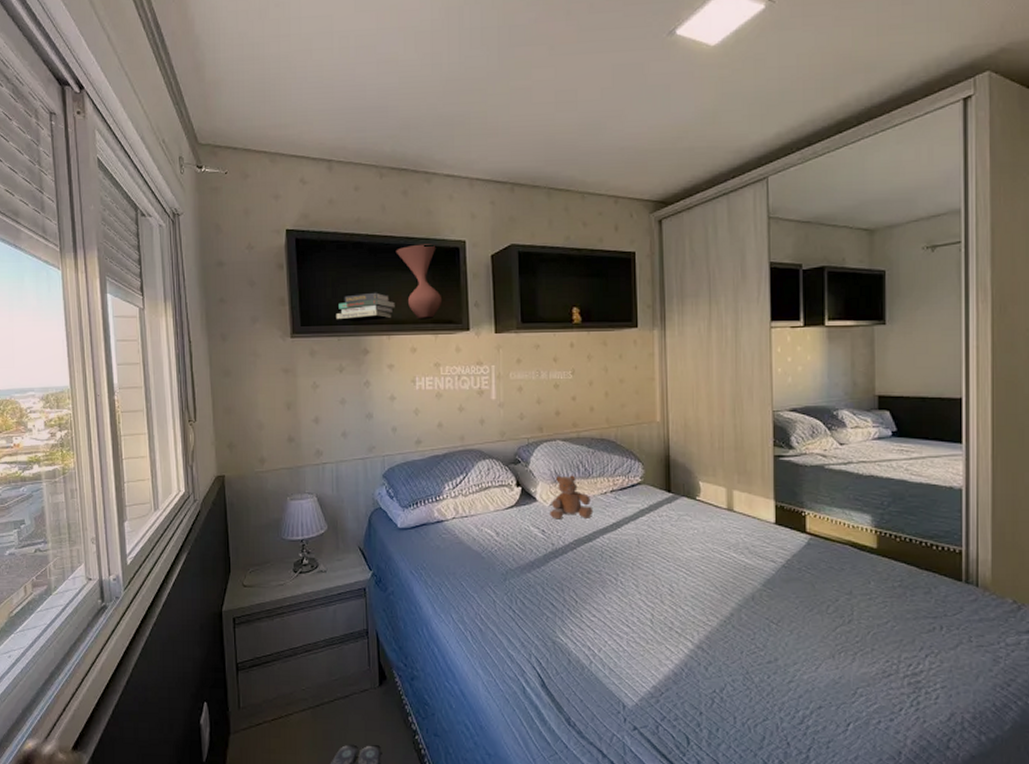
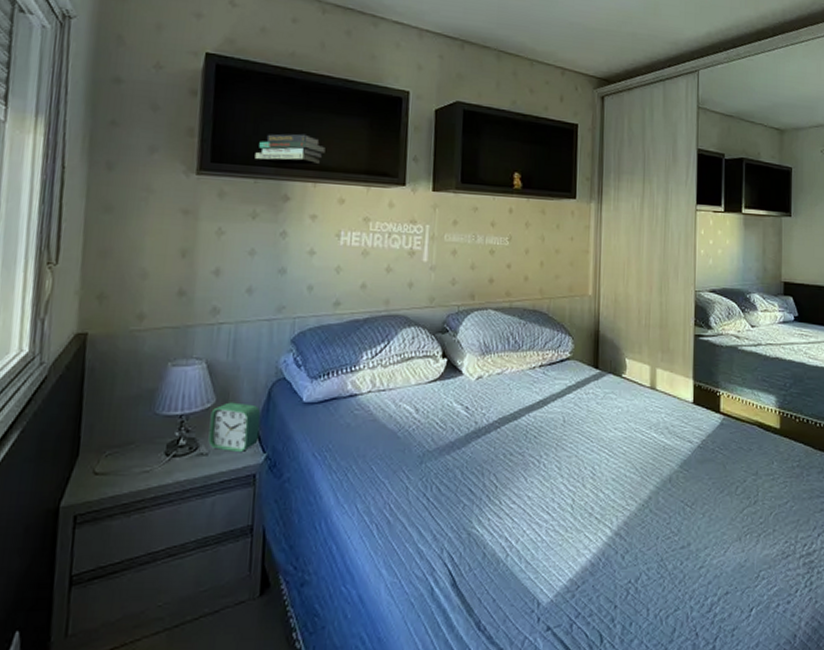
alarm clock: none [325,529,365,569] -> present [208,402,261,452]
decorative vase: present [396,244,443,320] -> none [332,88,379,170]
teddy bear: present [549,475,594,520] -> none [475,347,521,396]

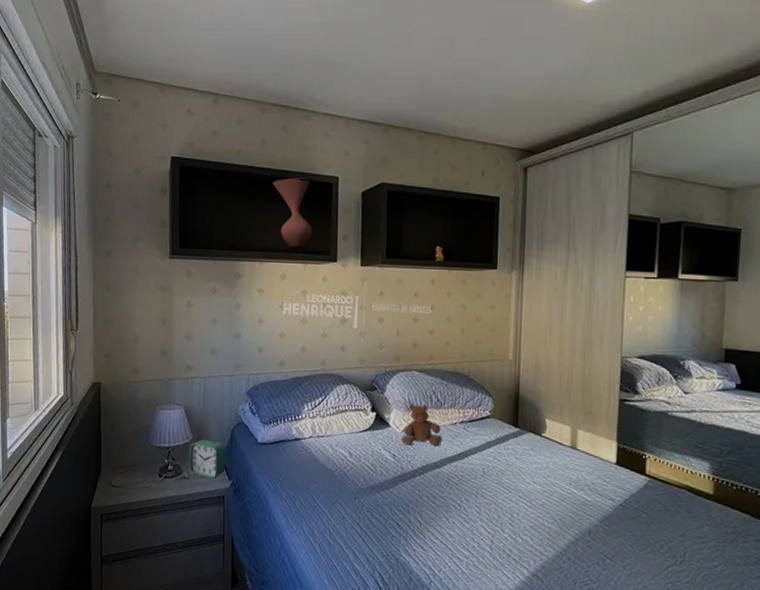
books: present [255,133,325,165] -> none [213,220,268,248]
decorative vase: none [332,88,379,170] -> present [272,177,313,249]
teddy bear: none [475,347,521,396] -> present [401,403,443,446]

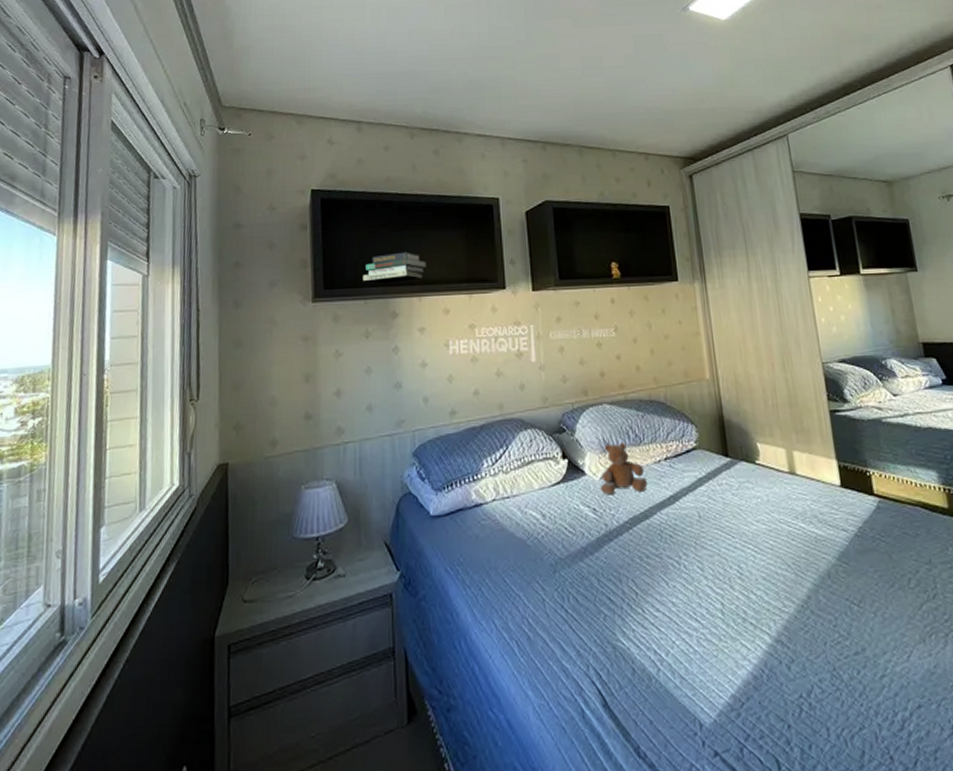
alarm clock: present [188,439,226,478] -> none [344,520,392,571]
books: none [213,220,268,248] -> present [363,251,426,284]
decorative vase: present [272,177,313,249] -> none [427,201,477,279]

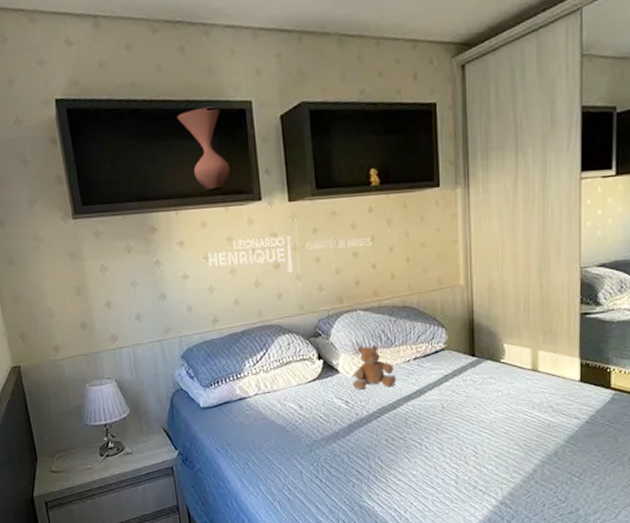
books: present [363,251,426,284] -> none [118,164,181,199]
decorative vase: none [427,201,477,279] -> present [176,106,231,192]

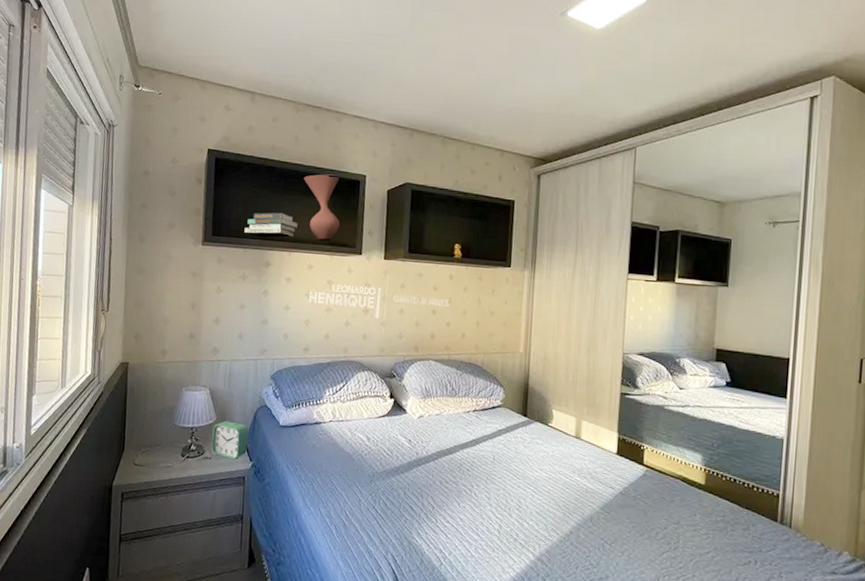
books: none [118,164,181,199] -> present [244,212,298,238]
alarm clock: none [128,411,170,450] -> present [211,420,249,459]
teddy bear: present [352,345,397,390] -> none [417,391,456,433]

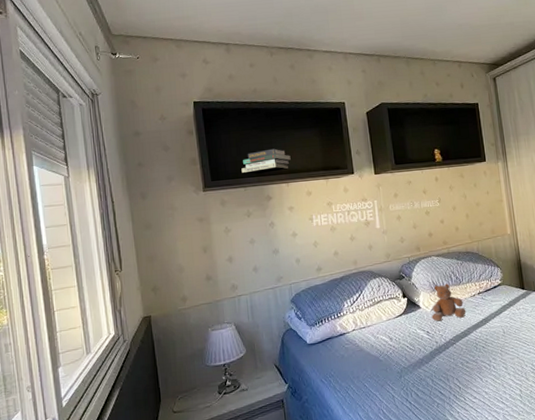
alarm clock: present [211,420,249,459] -> none [244,350,281,386]
decorative vase: present [303,174,341,242] -> none [288,106,330,168]
teddy bear: none [417,391,456,433] -> present [431,283,466,322]

